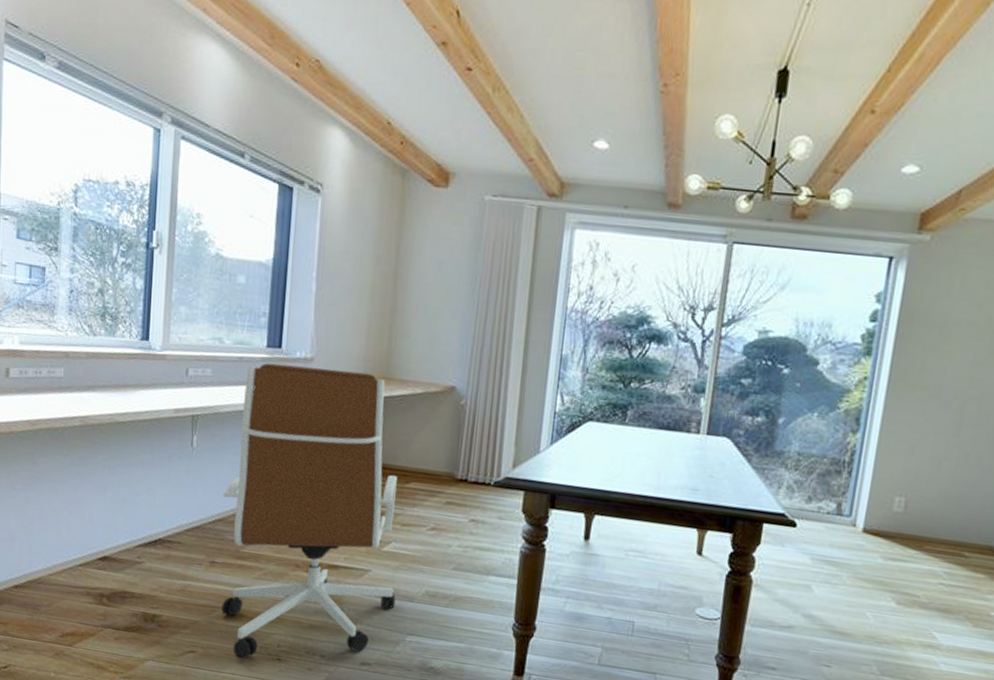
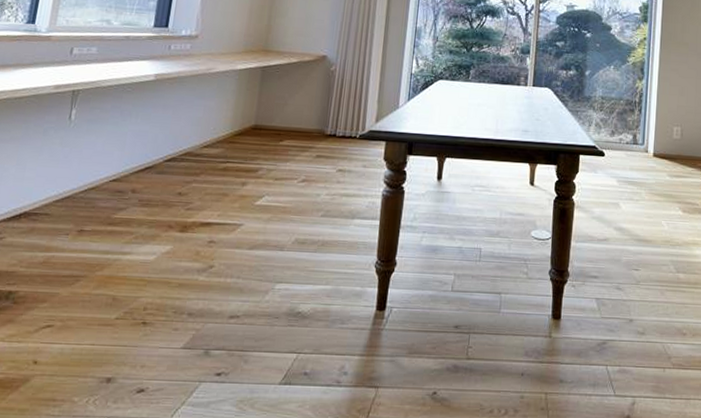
office chair: present [221,363,397,660] -> none [86,40,272,328]

